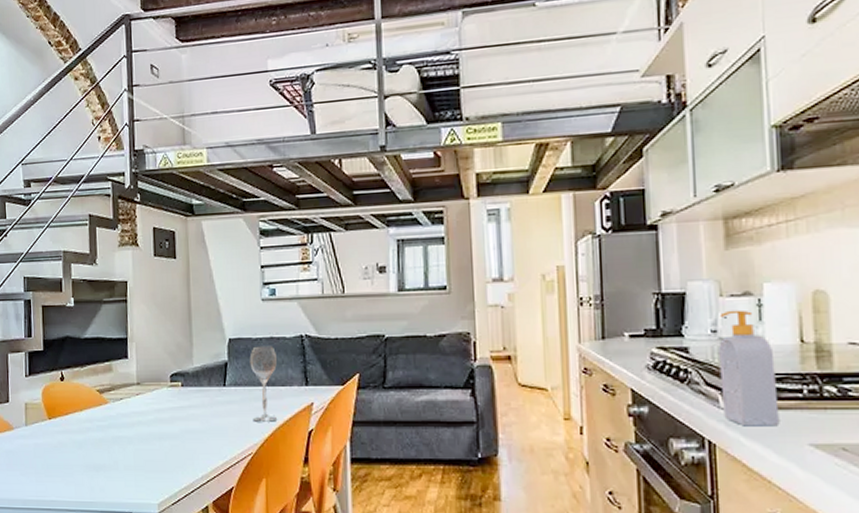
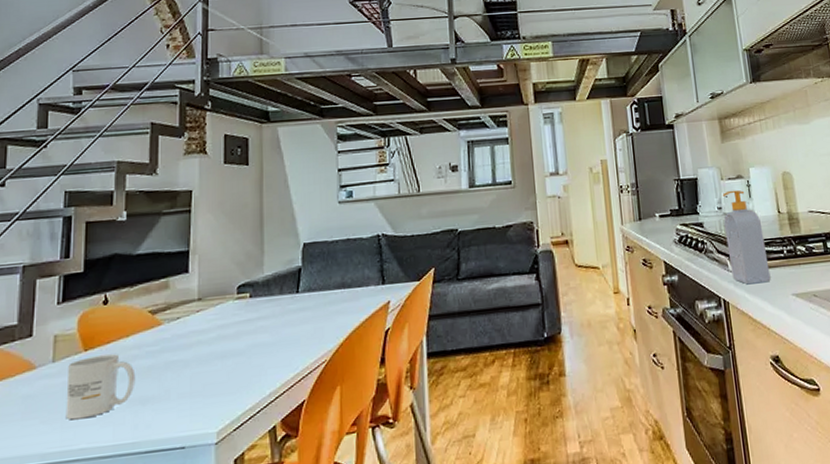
mug: none [37,425,90,476] -> present [65,354,136,420]
wineglass: present [249,346,278,422] -> none [325,247,354,327]

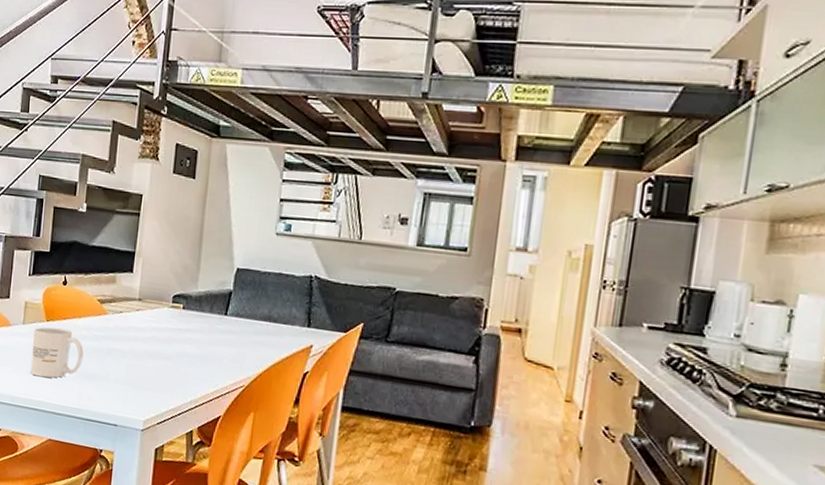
soap bottle: present [722,189,771,285] -> none [731,316,796,441]

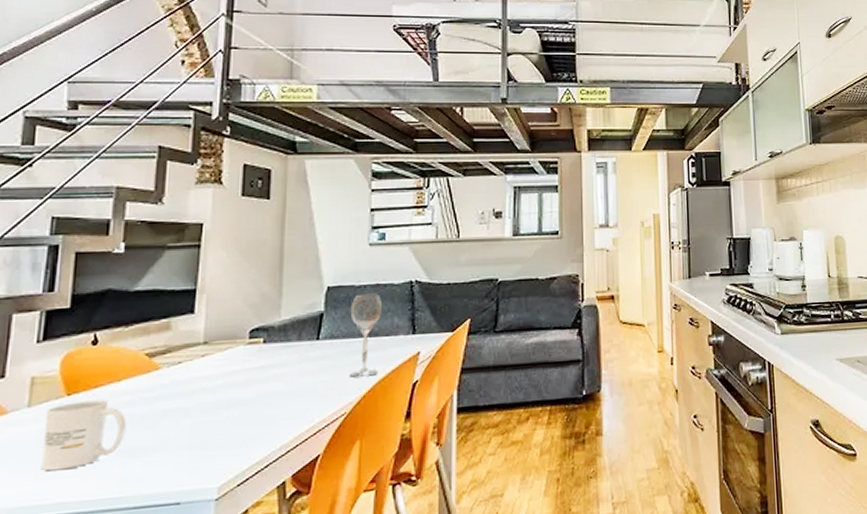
wineglass: none [249,279,284,358] -> present [349,293,383,378]

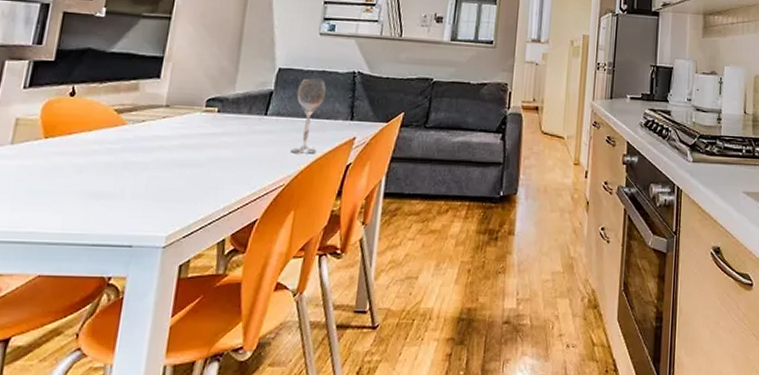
mug: present [40,400,127,472] -> none [16,145,93,204]

